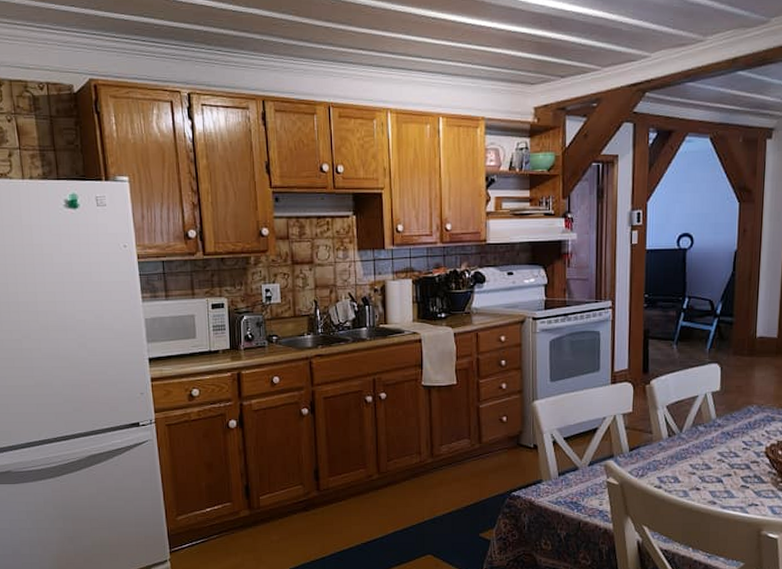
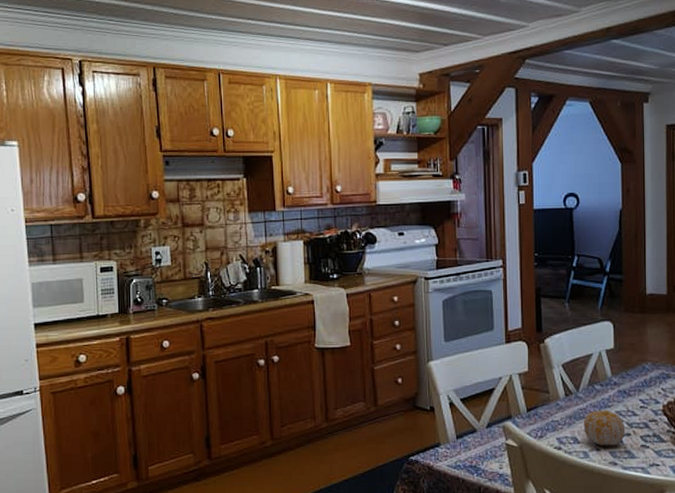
fruit: none [684,451,727,486] -> present [583,410,626,446]

